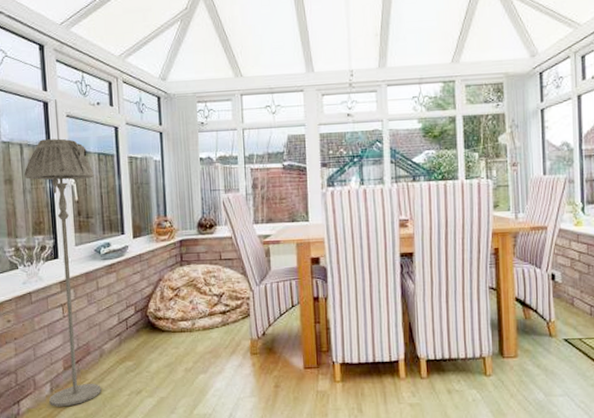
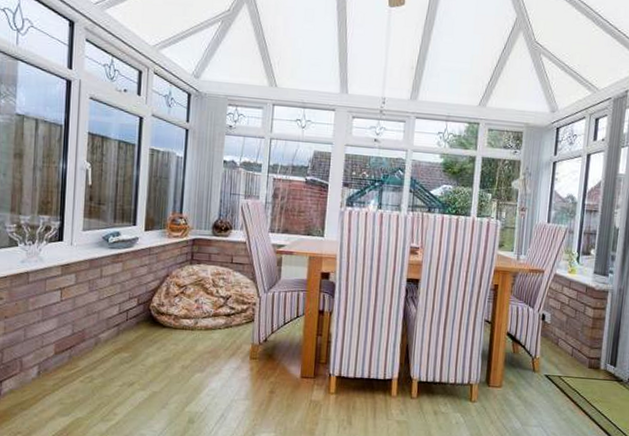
floor lamp: present [24,138,102,407] -> none [34,118,112,392]

